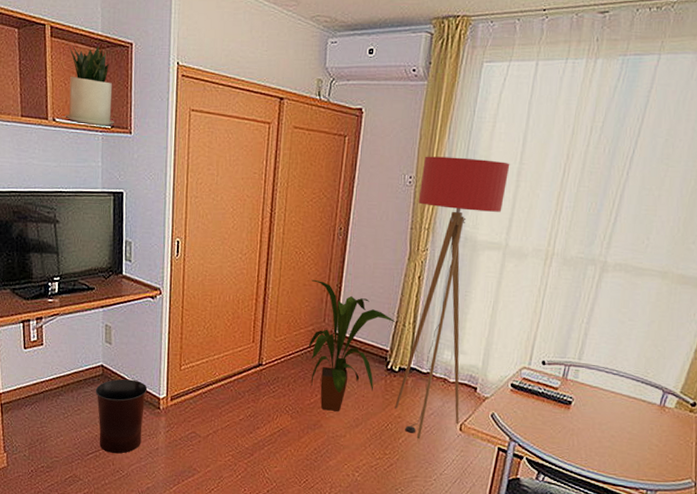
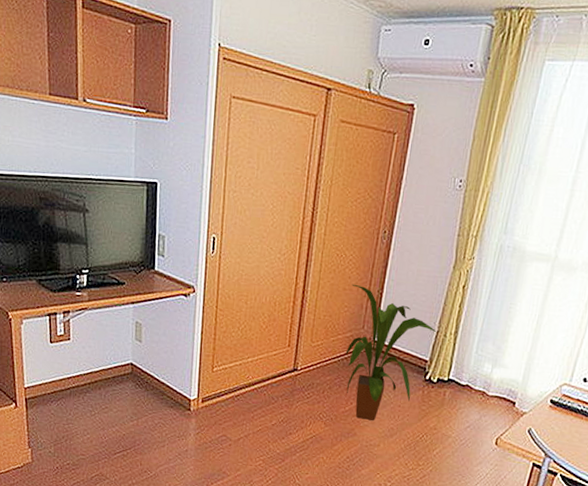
planter: present [64,44,115,126] -> none [96,18,150,110]
waste bin: present [95,379,148,454] -> none [123,378,178,454]
floor lamp: present [395,156,510,440] -> none [431,159,566,452]

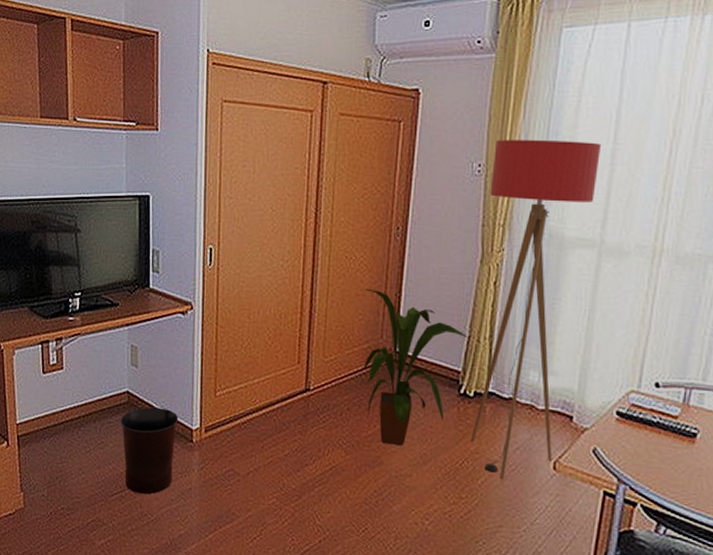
waste bin: none [123,378,178,454] -> present [120,407,179,495]
floor lamp: none [431,159,566,452] -> present [471,139,602,480]

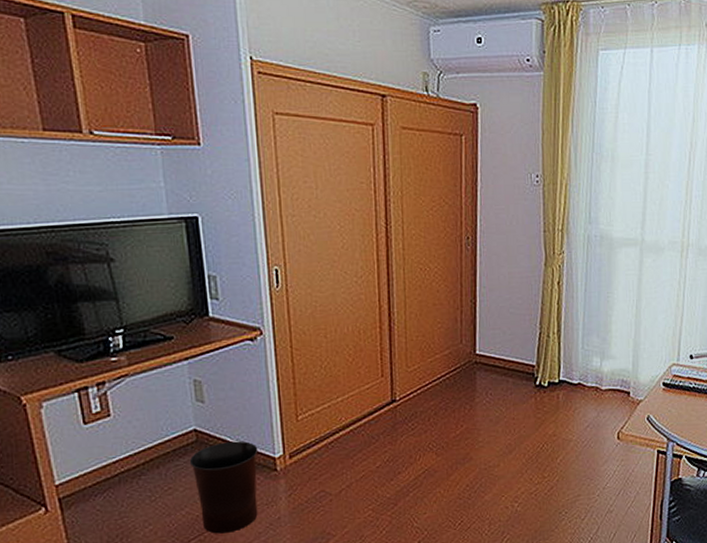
house plant: present [363,288,468,445] -> none [441,297,539,441]
floor lamp: present [471,139,602,480] -> none [548,152,637,456]

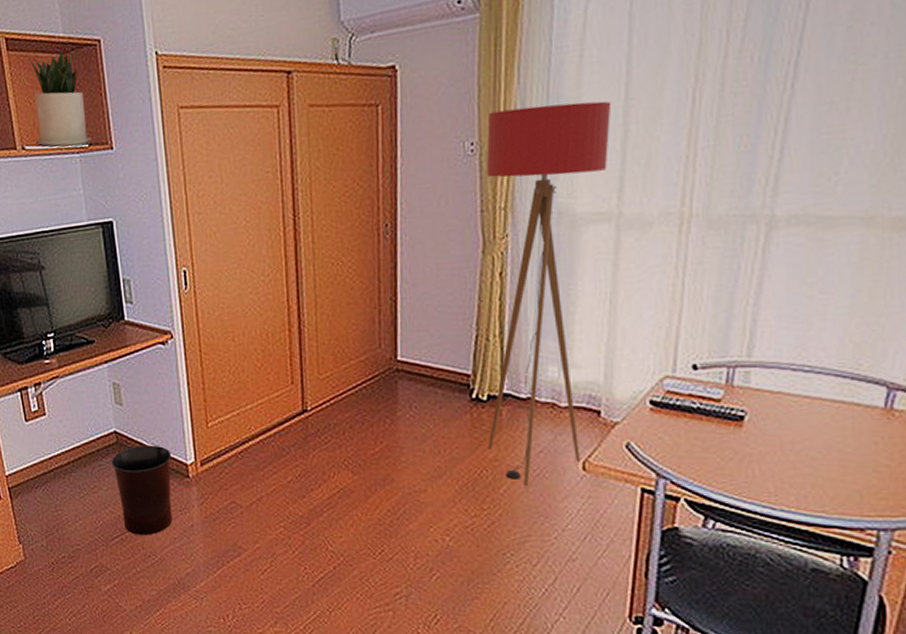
planter: none [100,37,177,138] -> present [28,51,93,147]
floor lamp: none [548,152,637,456] -> present [486,101,612,487]

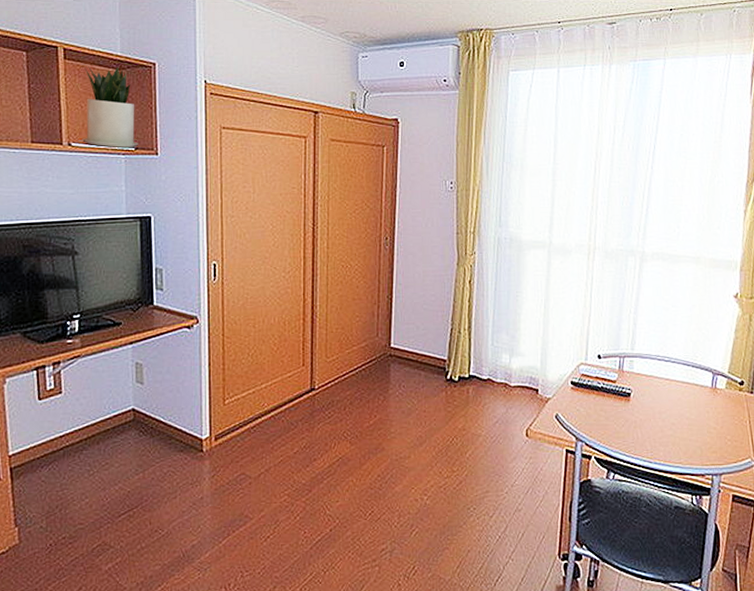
waste bin: present [111,445,173,535] -> none [126,421,188,510]
floor lamp: present [486,101,612,487] -> none [458,161,545,451]

